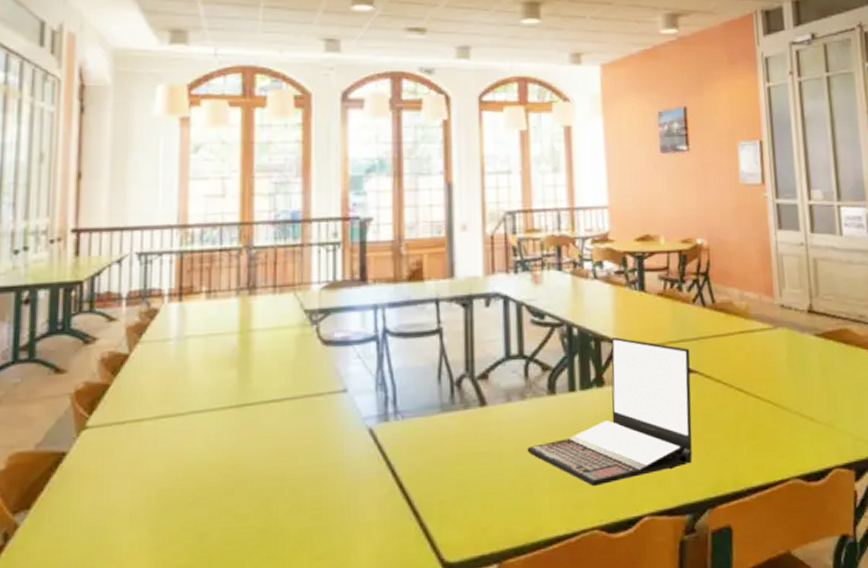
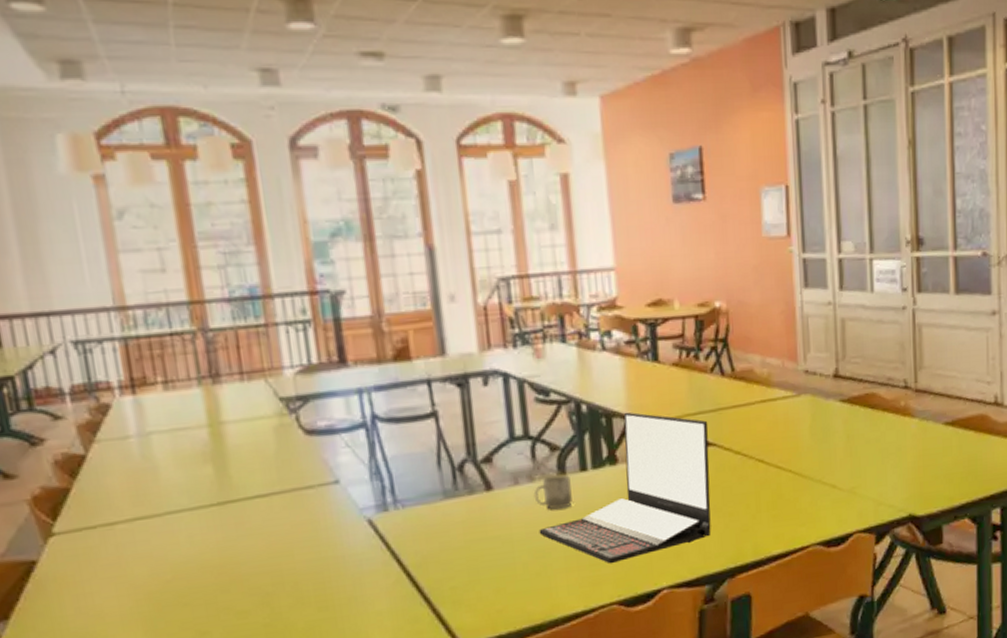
cup: none [524,394,560,428] -> present [533,474,573,510]

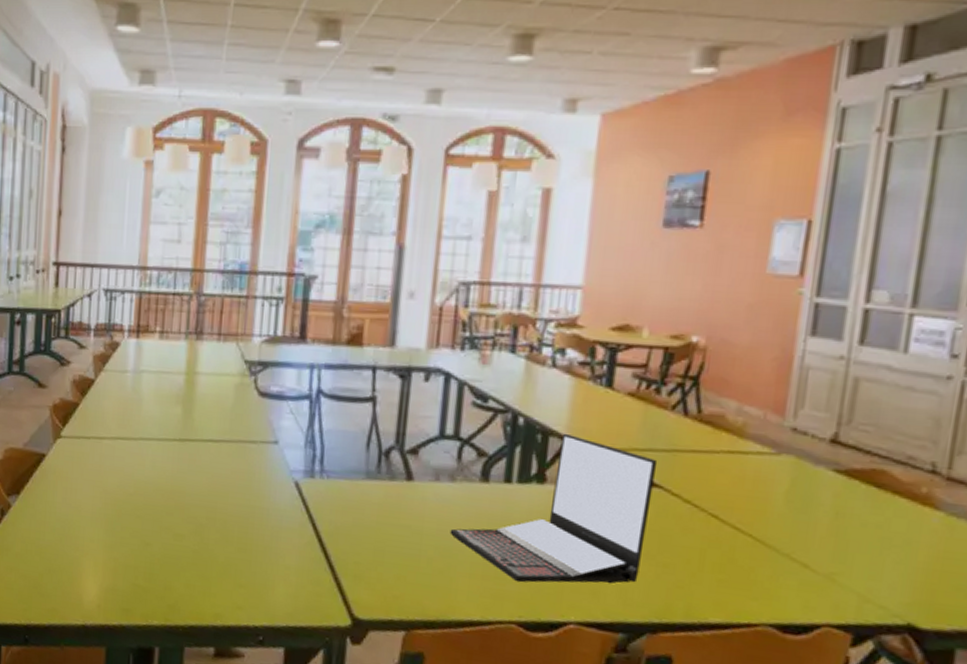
cup: present [533,474,573,510] -> none [452,479,493,516]

